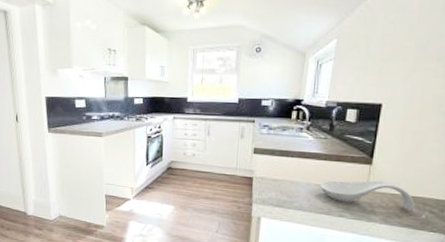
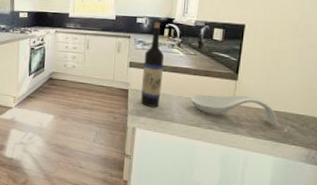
wine bottle: none [266,104,292,196] -> present [141,22,164,107]

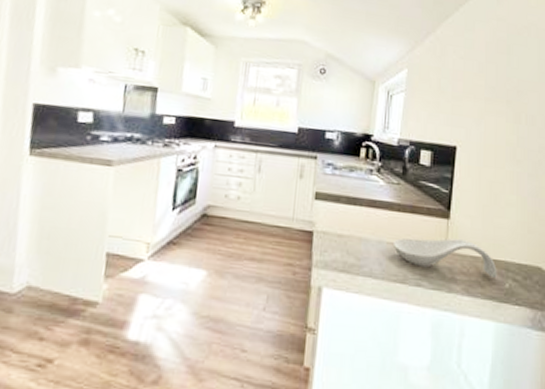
wine bottle: present [141,22,164,107] -> none [330,138,360,257]

